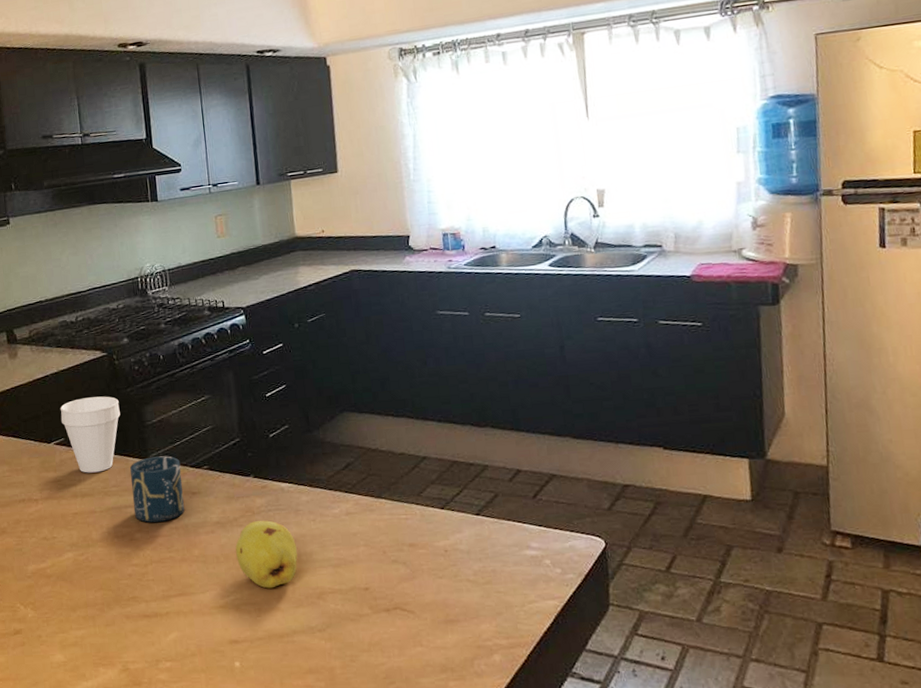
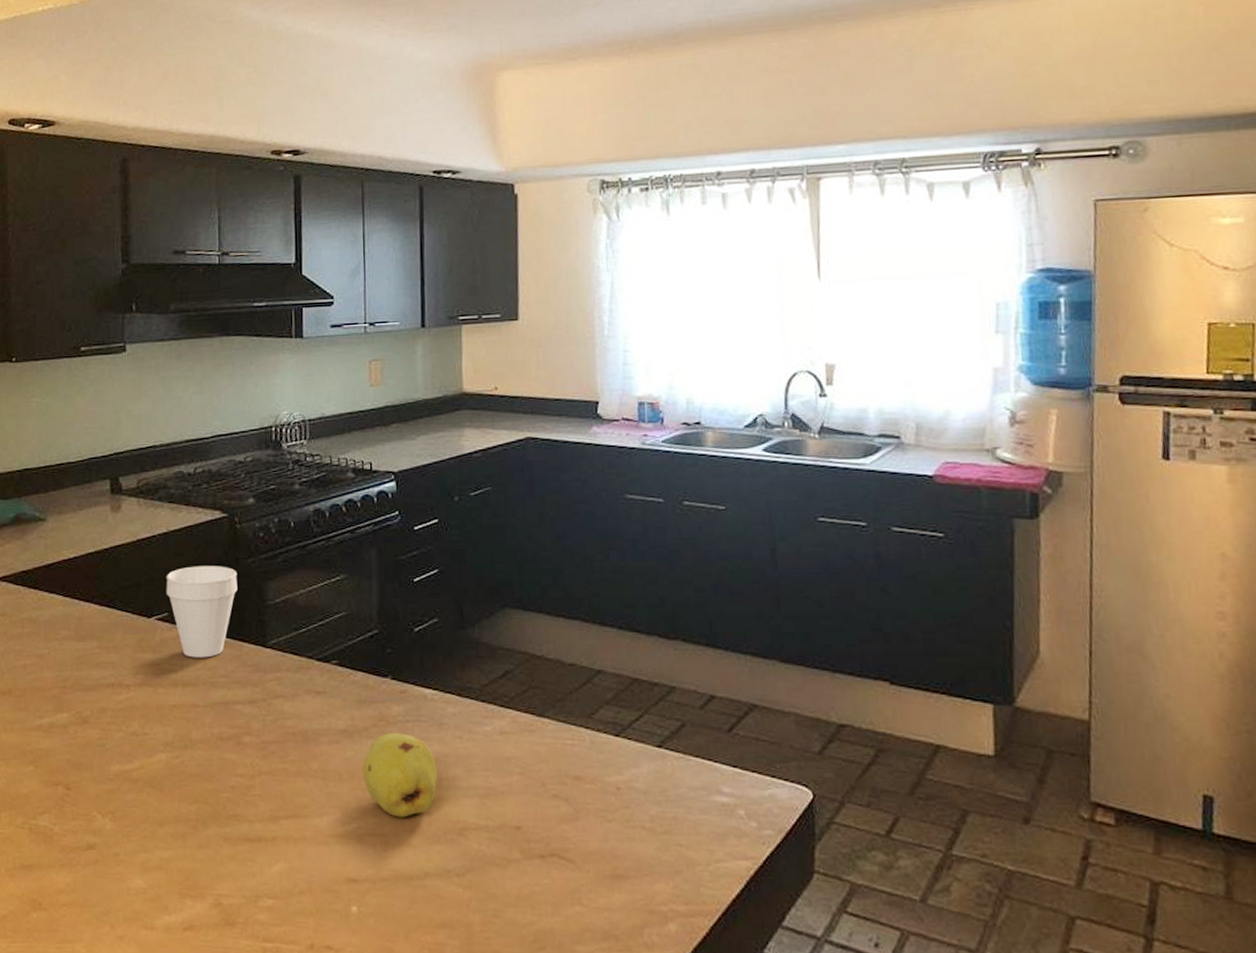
cup: present [130,456,185,523] -> none [243,644,306,724]

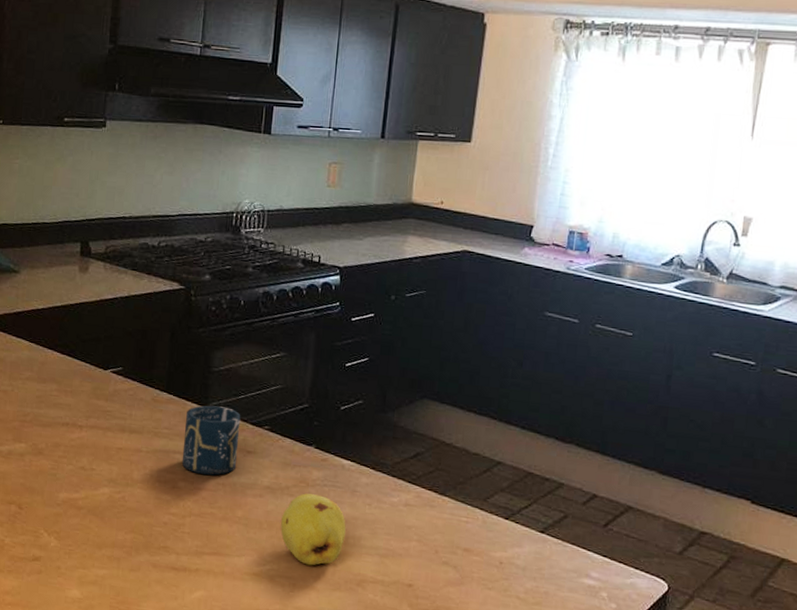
cup: present [166,566,238,658] -> none [122,329,188,411]
cup: none [243,644,306,724] -> present [181,405,241,476]

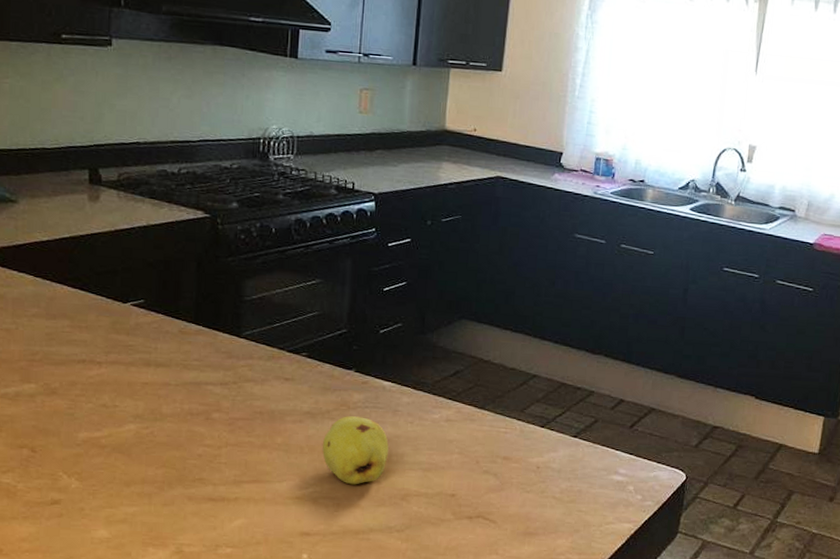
cup: present [181,405,241,476] -> none [215,334,277,404]

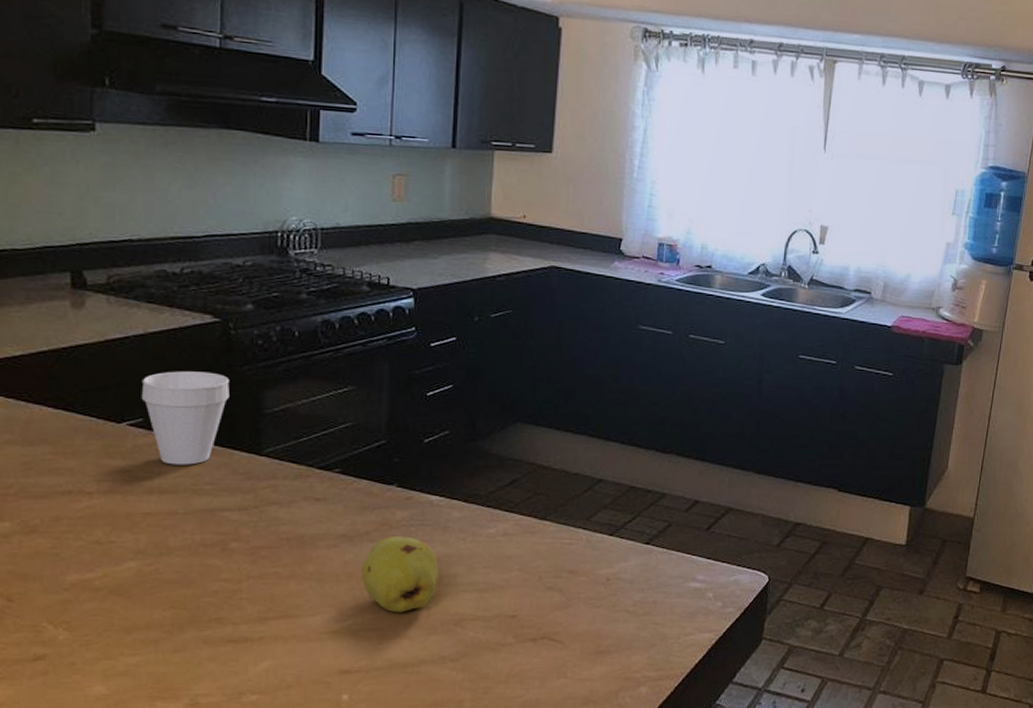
cup: none [143,259,216,343] -> present [141,371,230,465]

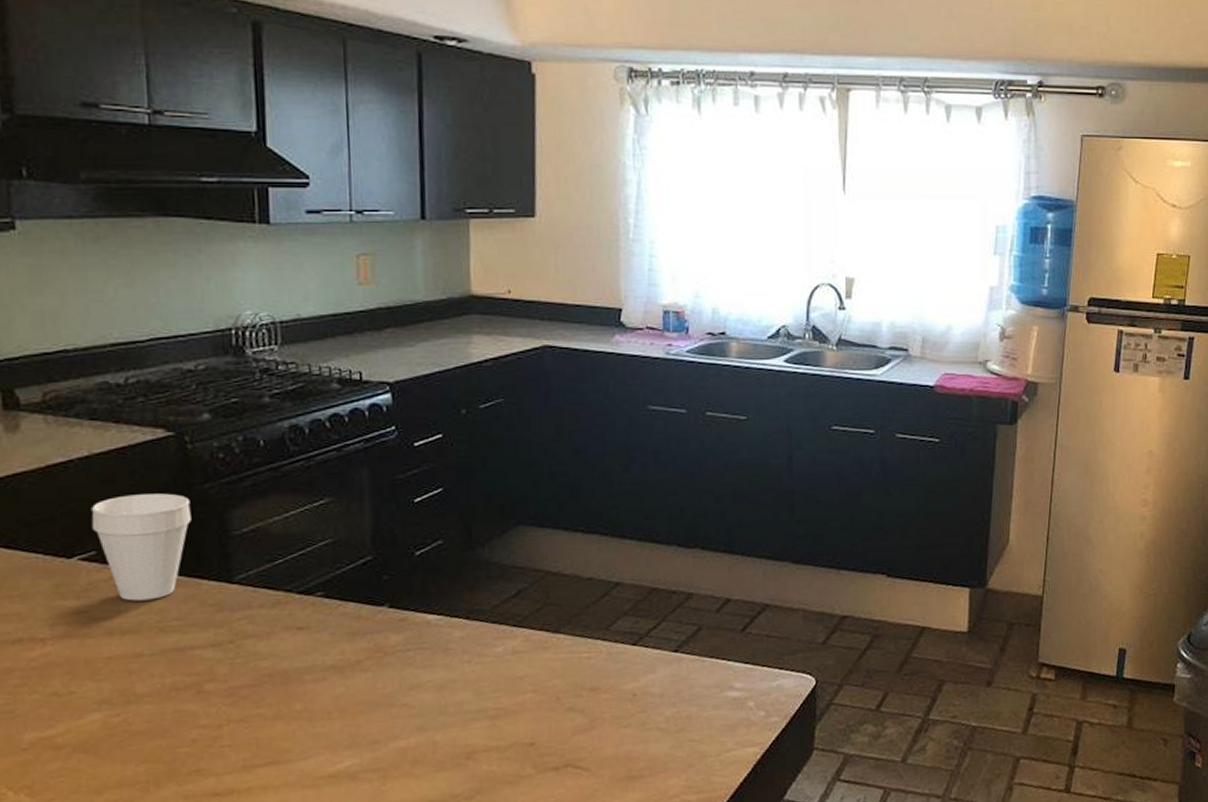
fruit: present [362,537,439,613] -> none [356,663,443,750]

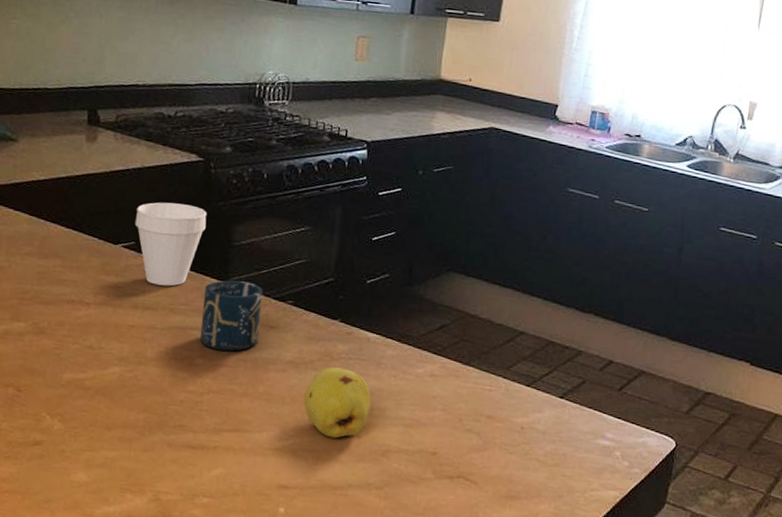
cup: none [202,578,284,669] -> present [199,280,263,352]
fruit: none [356,663,443,750] -> present [304,367,371,439]

